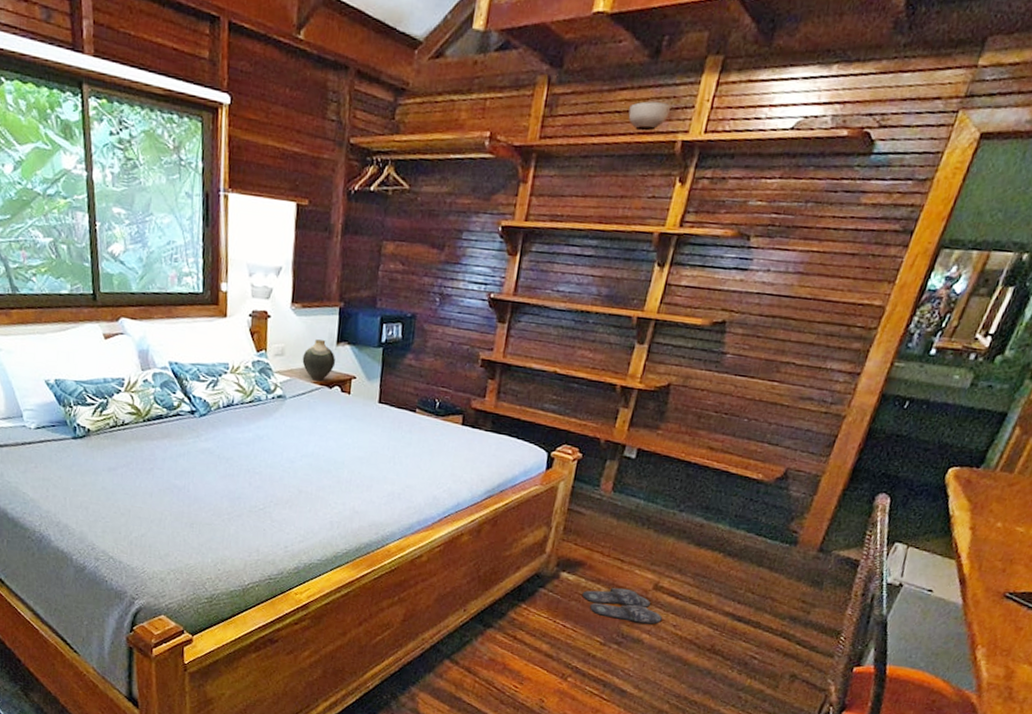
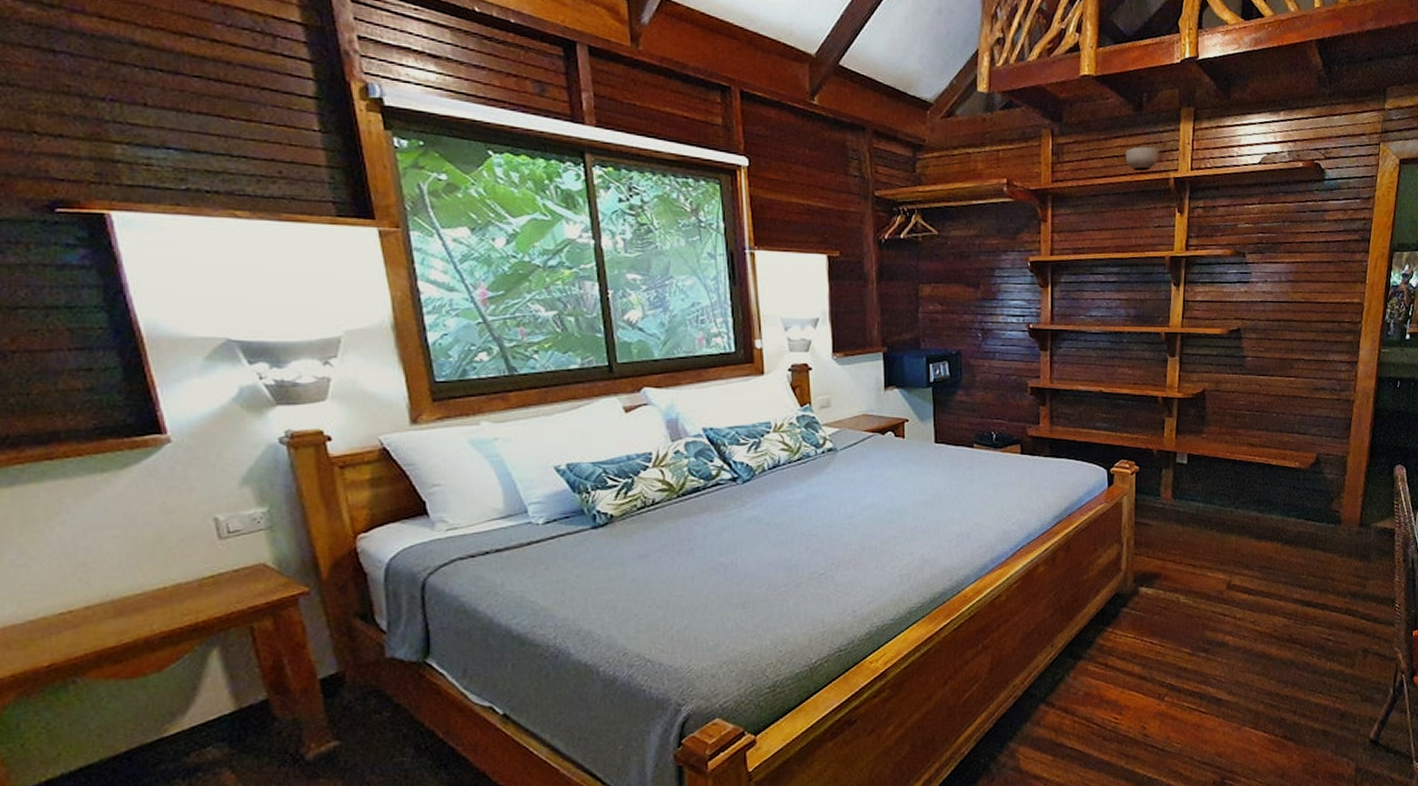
vase: present [302,339,336,381] -> none [850,387,886,429]
slippers: present [582,588,662,625] -> none [1163,593,1240,626]

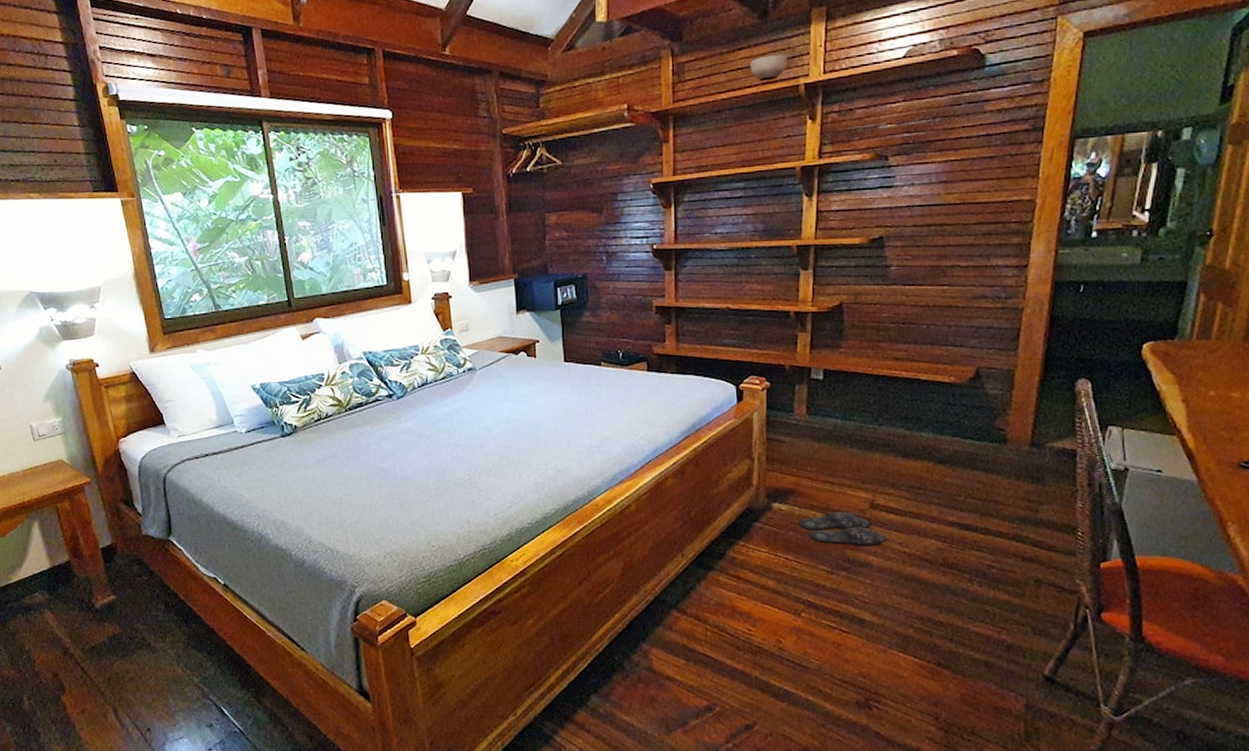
slippers: none [1163,593,1240,626] -> present [798,511,886,545]

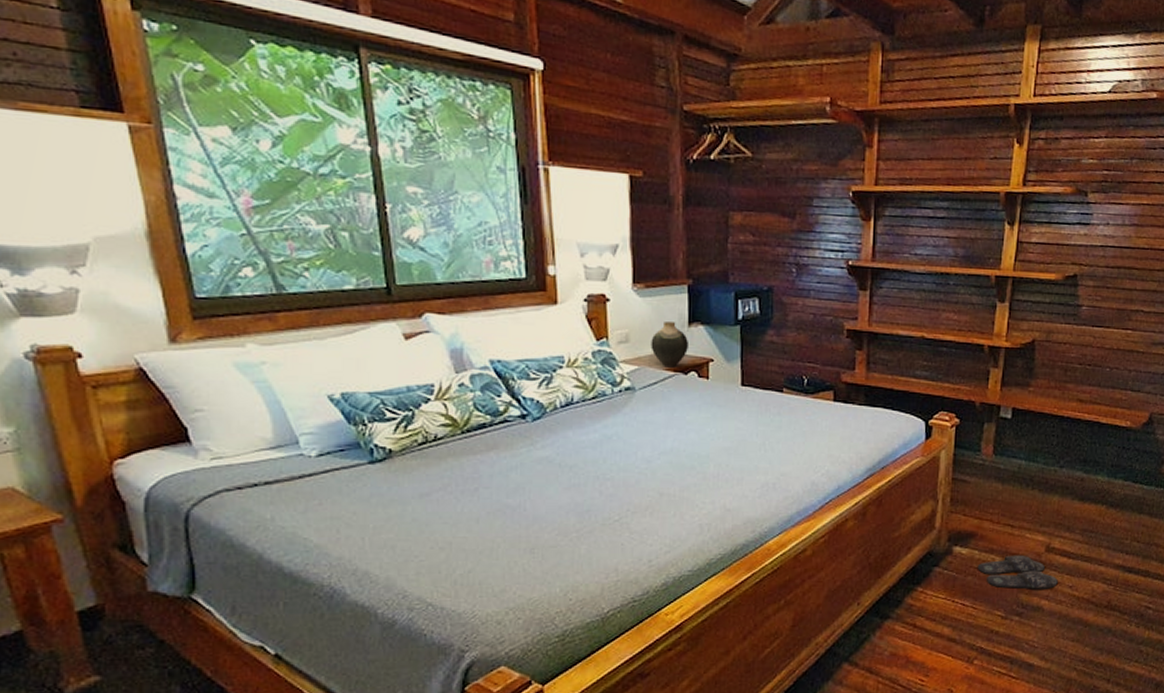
vase: none [486,311,518,350] -> present [651,322,690,368]
bowl: present [750,54,789,82] -> none [962,67,1001,96]

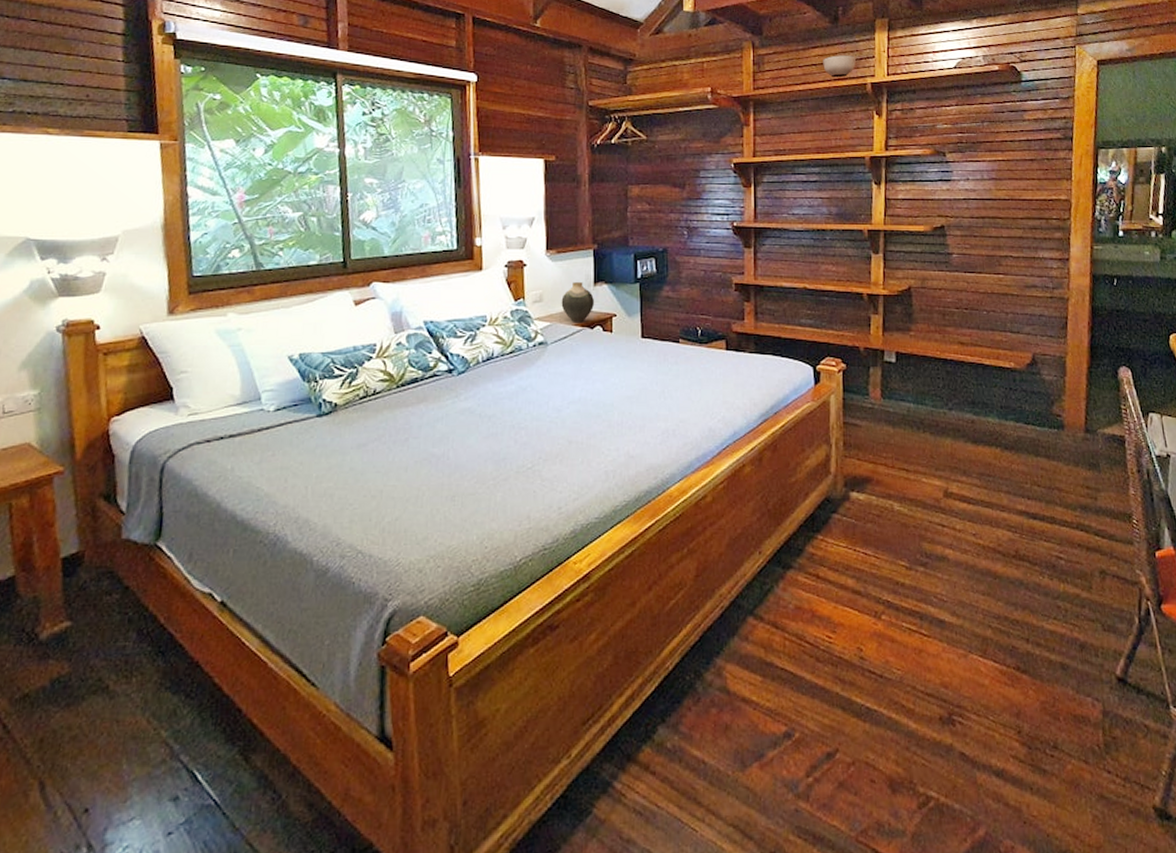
bowl: none [962,67,1001,96] -> present [823,55,857,78]
slippers: present [977,554,1058,589] -> none [876,500,960,537]

